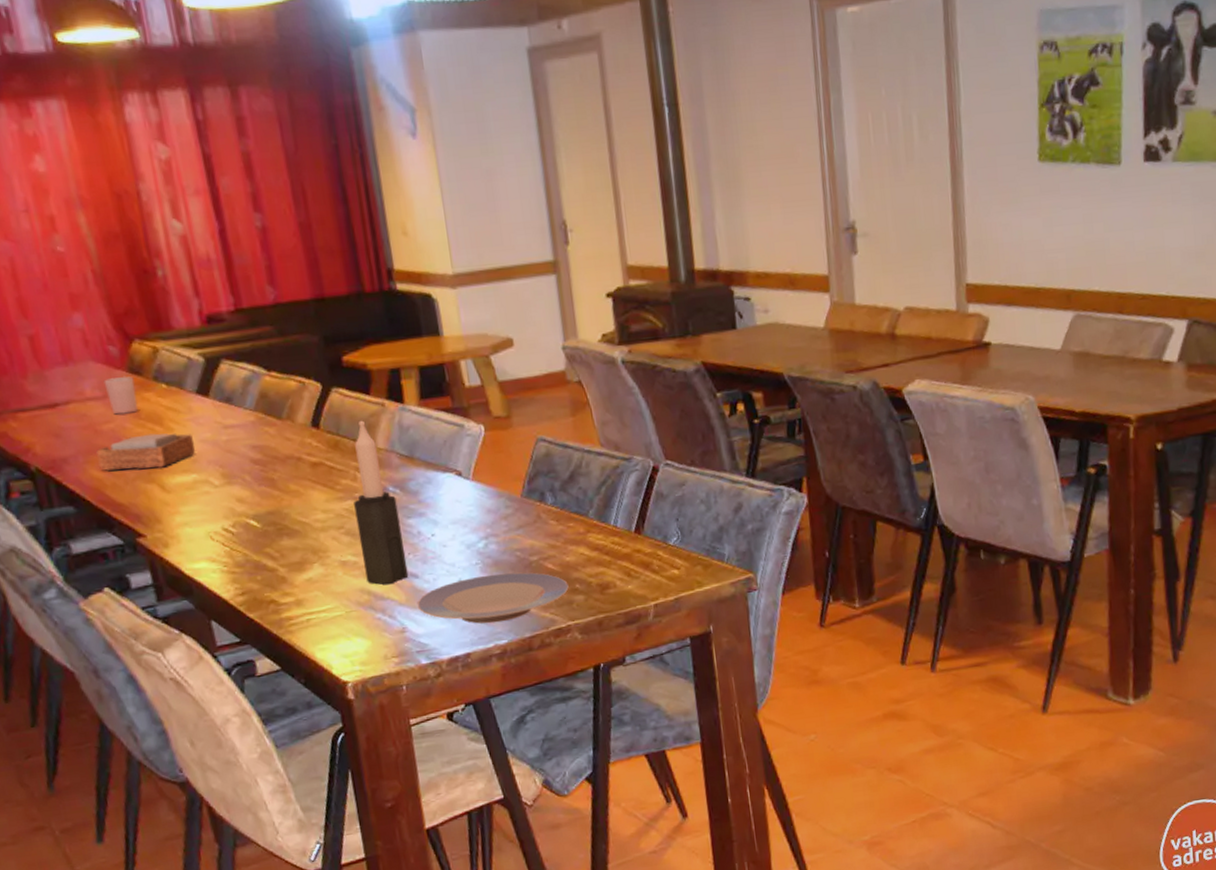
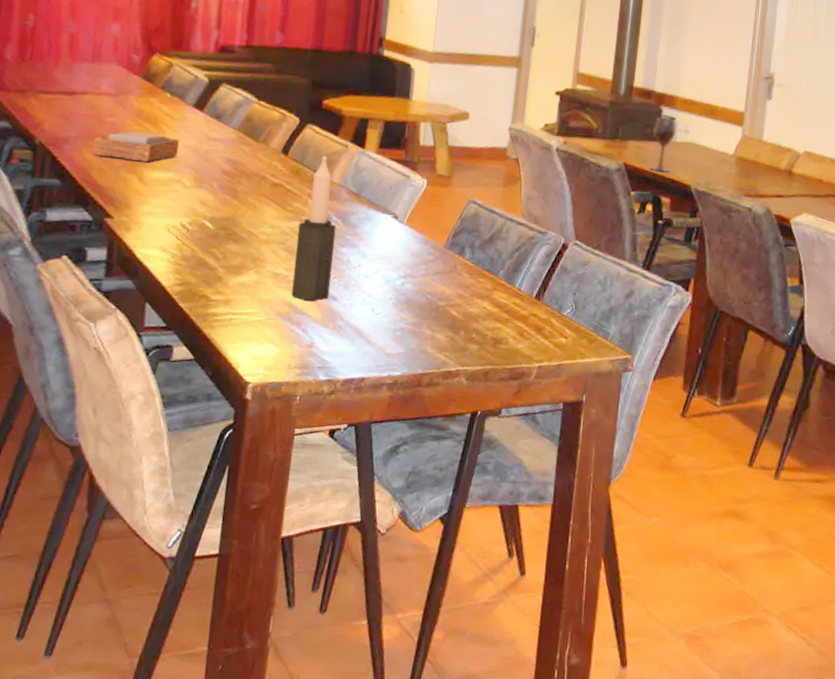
candle holder: present [103,375,139,415] -> none [118,80,145,112]
plate: present [417,572,569,624] -> none [329,309,467,355]
wine glass: none [728,298,757,365] -> present [650,117,677,172]

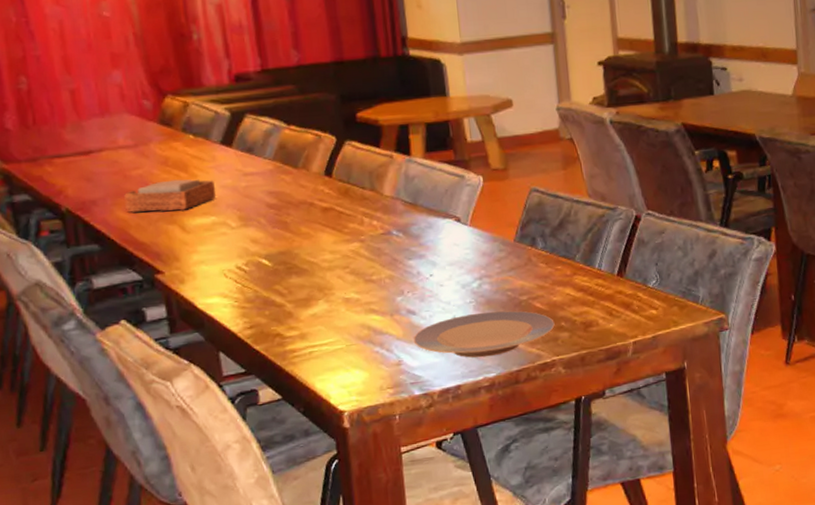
candle: present [291,155,336,301] -> none [359,170,407,320]
plate: none [329,309,467,355] -> present [413,310,555,358]
wine glass: present [650,117,677,172] -> none [706,68,732,126]

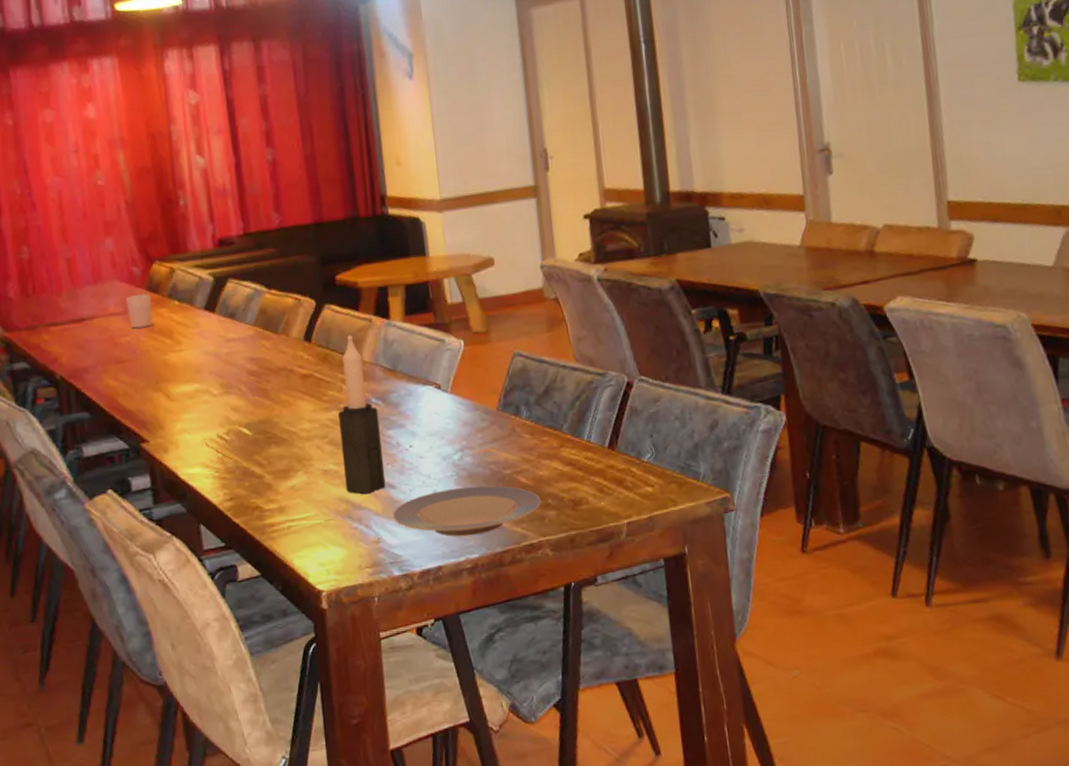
napkin holder: present [124,179,217,213] -> none [113,345,200,380]
candle holder: none [136,127,166,162] -> present [125,293,153,329]
candle: none [359,170,407,320] -> present [338,335,386,494]

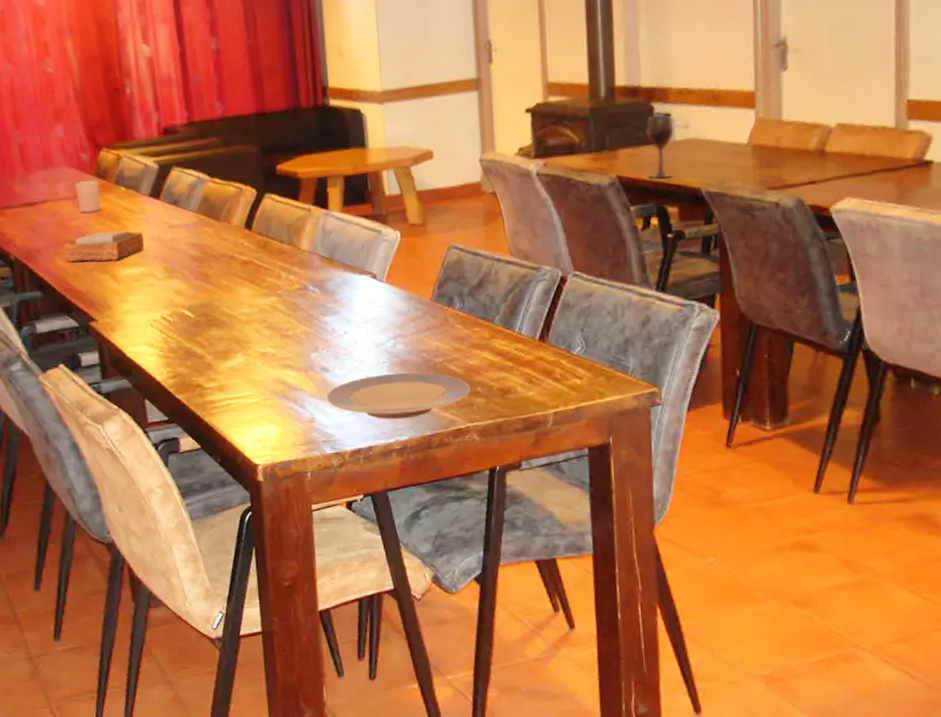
napkin holder: none [113,345,200,380] -> present [64,230,145,262]
candle: present [338,335,386,494] -> none [277,224,321,376]
wine glass: none [702,217,732,282] -> present [646,113,674,179]

